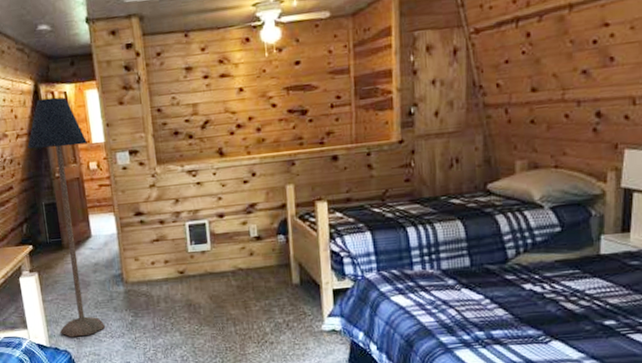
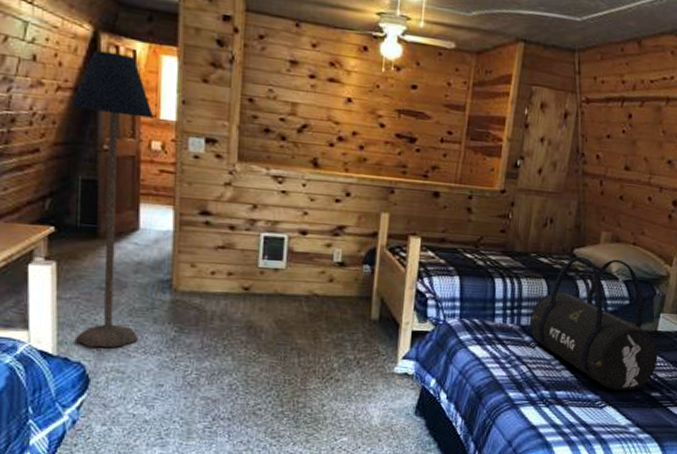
duffel bag: none [450,186,606,323] -> present [529,256,659,391]

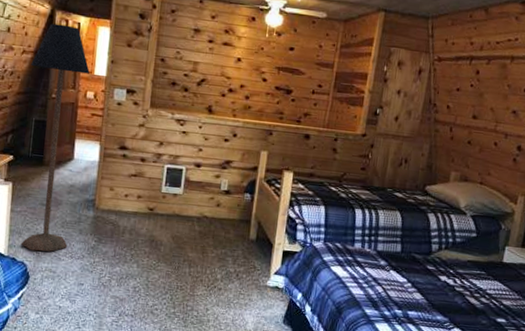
duffel bag: present [529,256,659,391] -> none [385,192,504,315]

